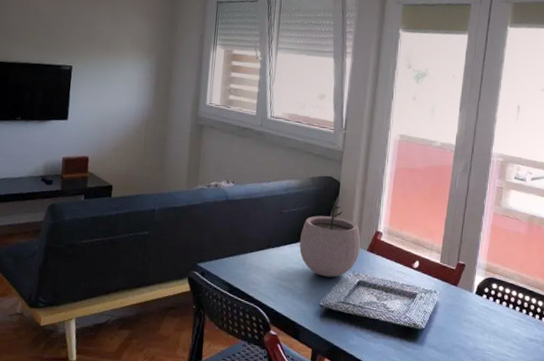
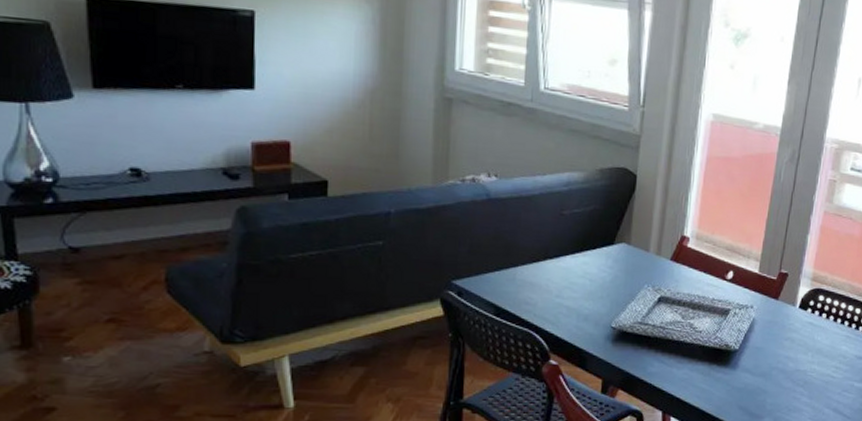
plant pot: present [299,201,361,278] -> none [585,198,663,294]

